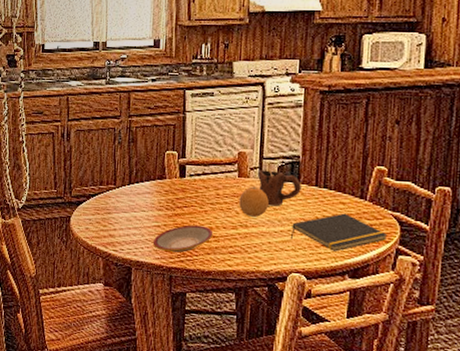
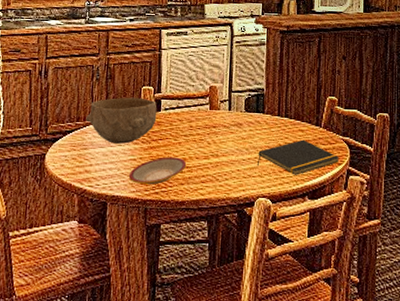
bowl: none [109,161,182,210] -> present [86,97,157,144]
fruit: present [239,186,269,217] -> none [210,118,237,146]
mug: present [258,170,301,207] -> none [227,102,266,136]

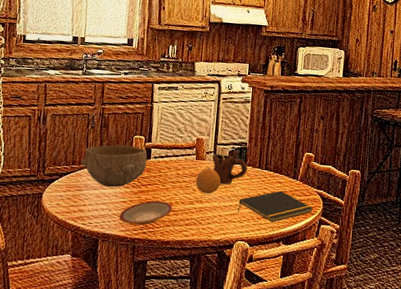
fruit: none [210,118,237,146] -> present [196,168,221,194]
mug: none [227,102,266,136] -> present [212,154,248,185]

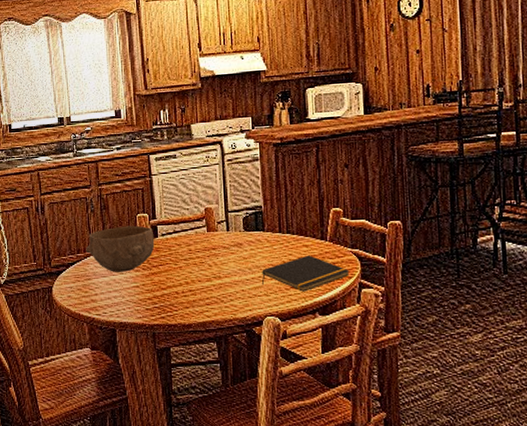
plate: present [119,200,173,226] -> none [133,281,190,310]
fruit: present [196,168,221,194] -> none [210,239,238,268]
mug: present [212,154,248,185] -> none [225,222,266,256]

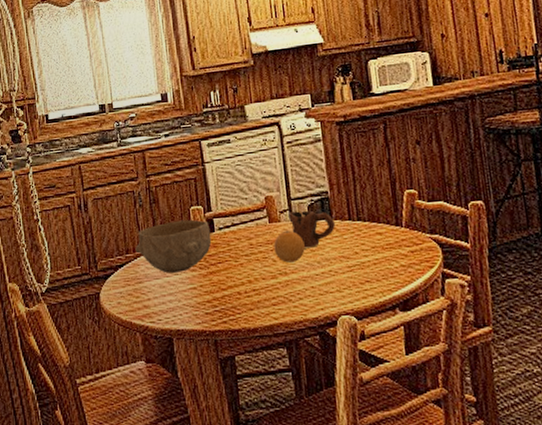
fruit: none [210,239,238,268] -> present [274,230,305,263]
mug: none [225,222,266,256] -> present [288,210,335,248]
notepad: present [262,255,350,292] -> none [332,243,431,286]

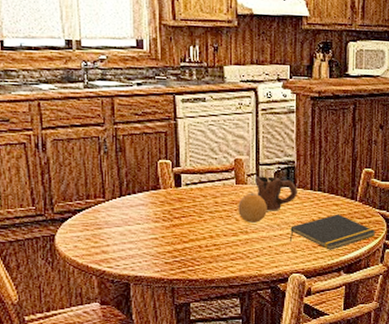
bowl: present [135,219,212,273] -> none [97,172,177,222]
notepad: none [332,243,431,286] -> present [290,214,376,250]

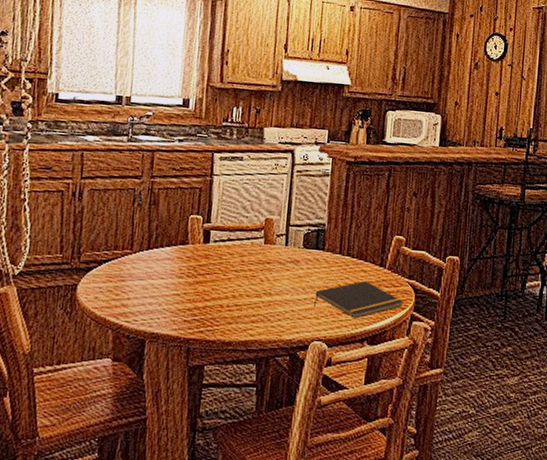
fruit: present [238,193,267,223] -> none [264,253,294,285]
mug: present [255,176,297,211] -> none [284,237,326,274]

